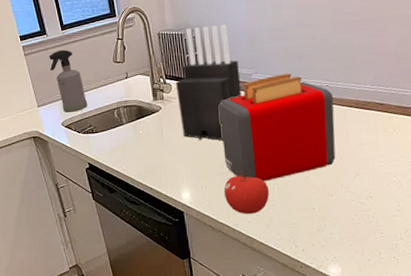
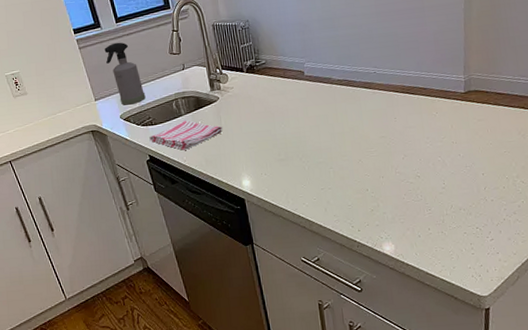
dish towel: none [89,130,164,160] -> present [149,120,222,150]
knife block: present [175,24,242,140] -> none [231,15,296,129]
toaster: present [218,72,336,182] -> none [274,61,385,167]
fruit: present [223,171,270,214] -> none [282,157,326,199]

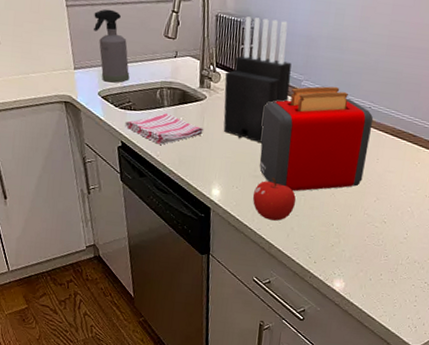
knife block: none [231,15,296,129] -> present [223,16,292,143]
toaster: none [274,61,385,167] -> present [259,86,374,192]
fruit: none [282,157,326,199] -> present [252,177,296,221]

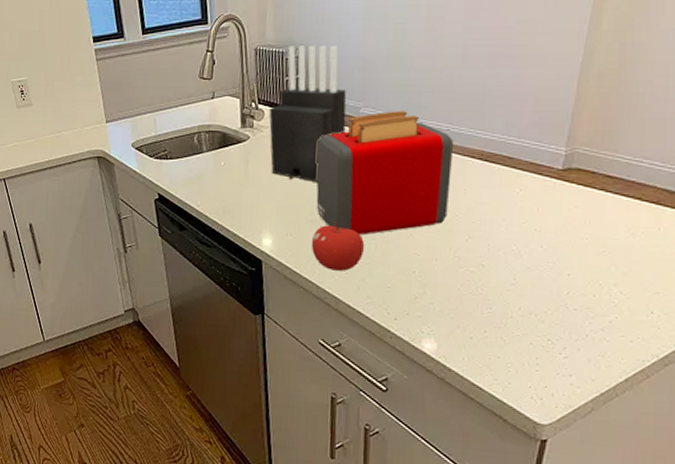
spray bottle: present [94,9,130,83] -> none [124,57,164,132]
dish towel: present [125,113,203,145] -> none [161,159,248,193]

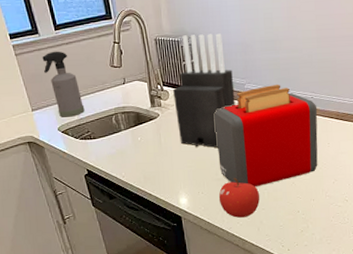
spray bottle: none [124,57,164,132] -> present [42,51,85,117]

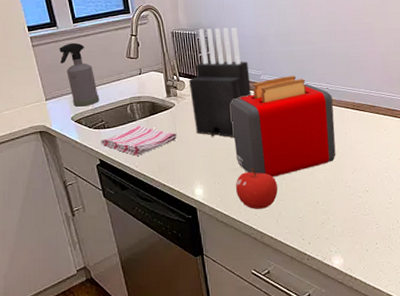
dish towel: none [88,136,162,166] -> present [101,126,177,156]

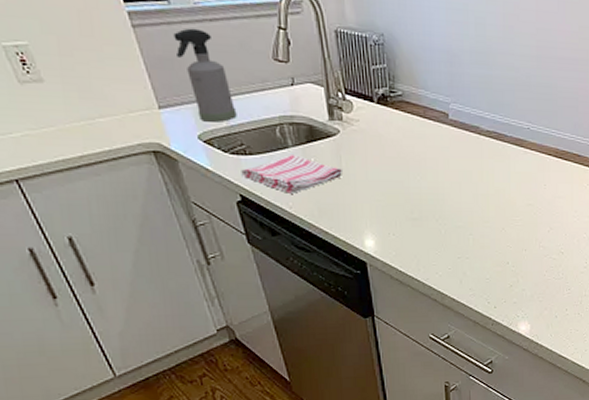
knife block: present [188,27,251,137] -> none [357,31,437,179]
toaster: present [230,75,336,178] -> none [410,107,534,232]
fruit: present [235,167,278,209] -> none [413,217,464,267]

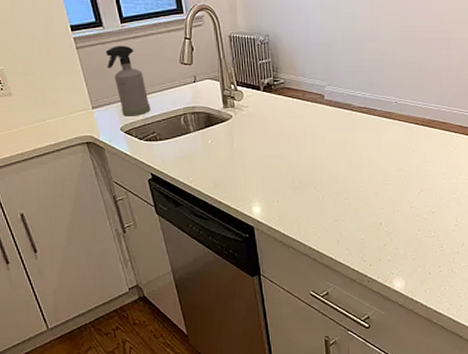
dish towel: present [241,155,342,194] -> none [152,138,234,171]

